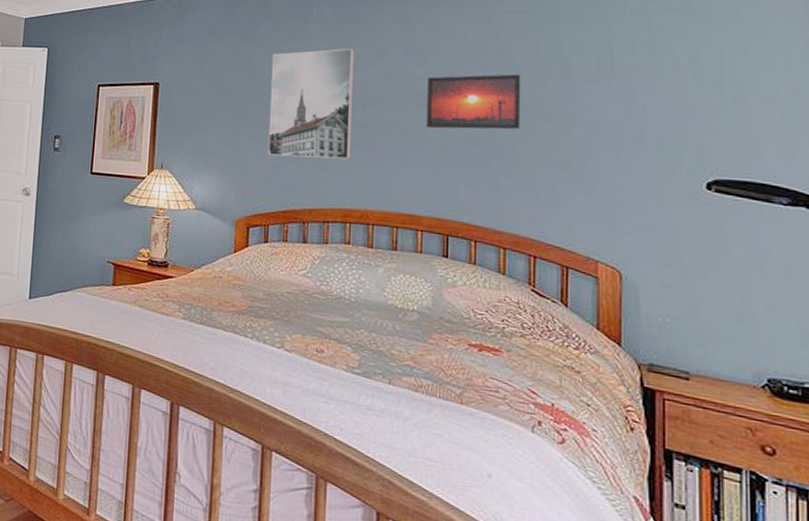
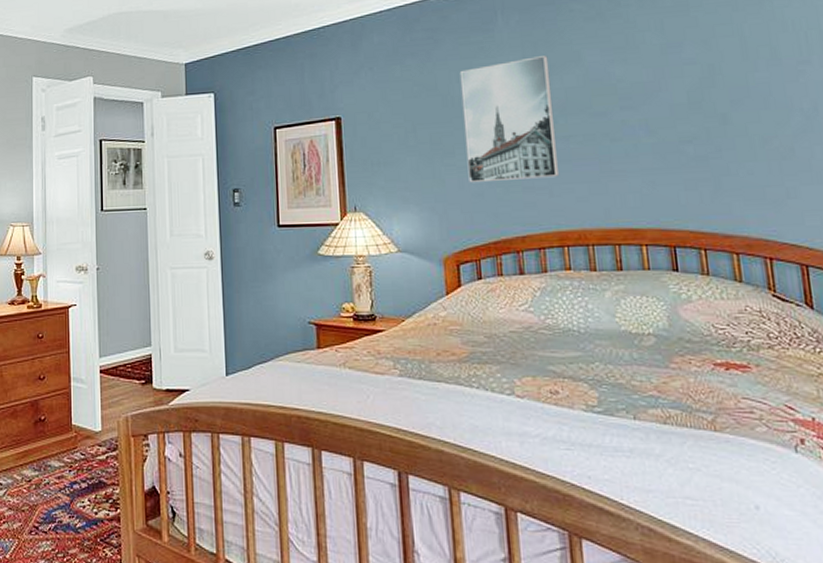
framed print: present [426,74,521,130] -> none [630,62,736,132]

